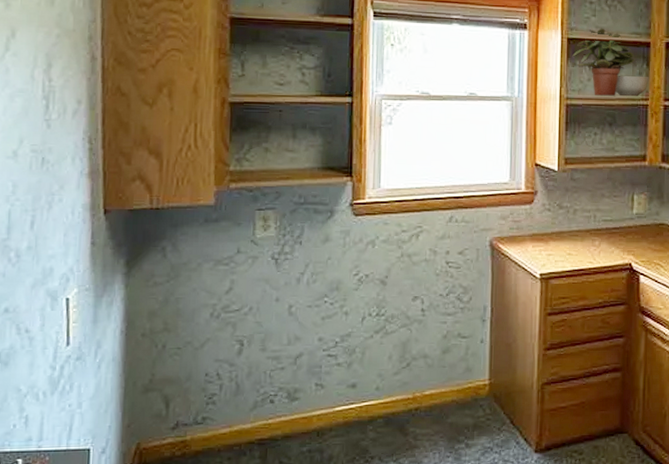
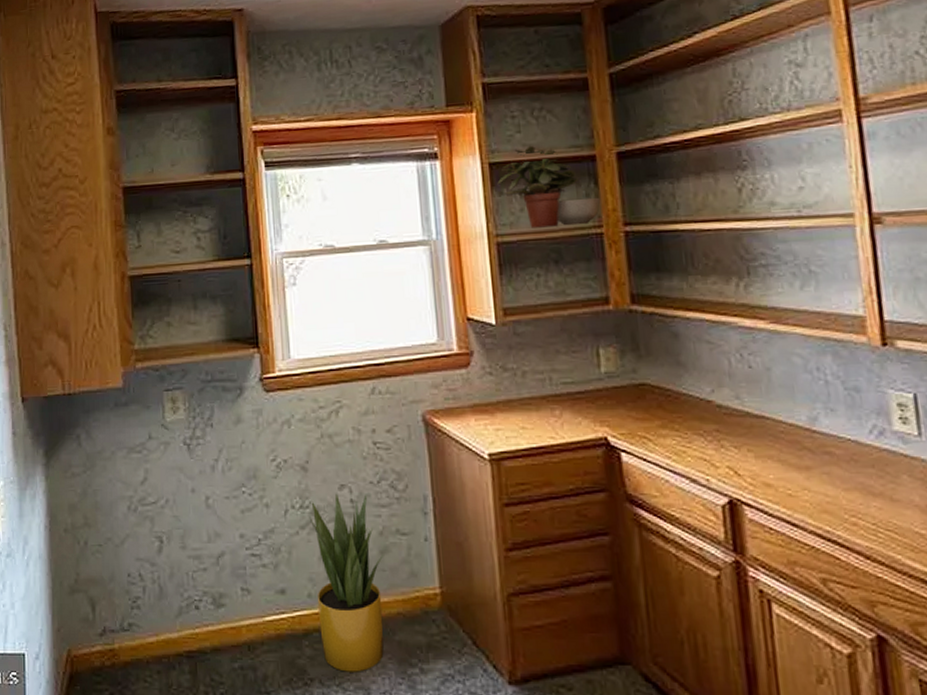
planter: none [383,303,446,450] -> present [309,493,384,672]

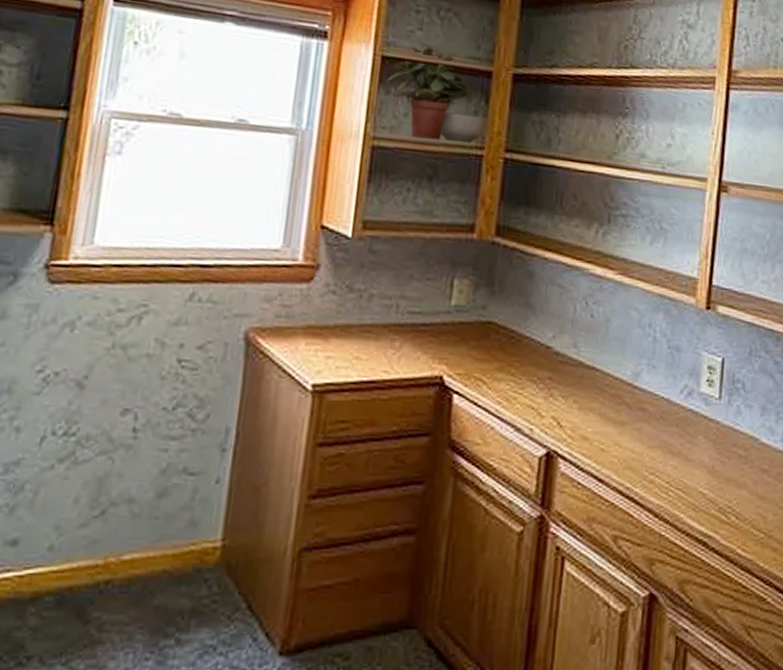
planter: present [309,493,384,672] -> none [52,419,162,647]

